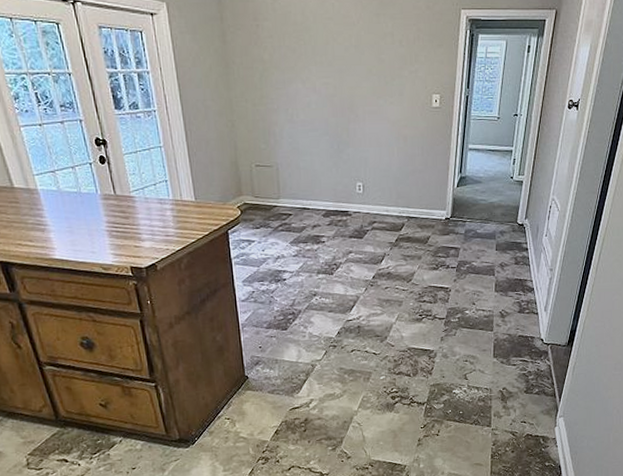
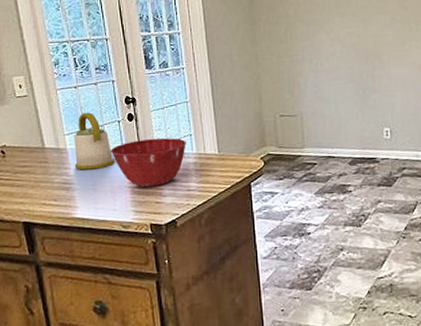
kettle: none [44,152,90,212] -> present [74,112,115,170]
mixing bowl: none [84,183,162,232] -> present [110,138,186,188]

